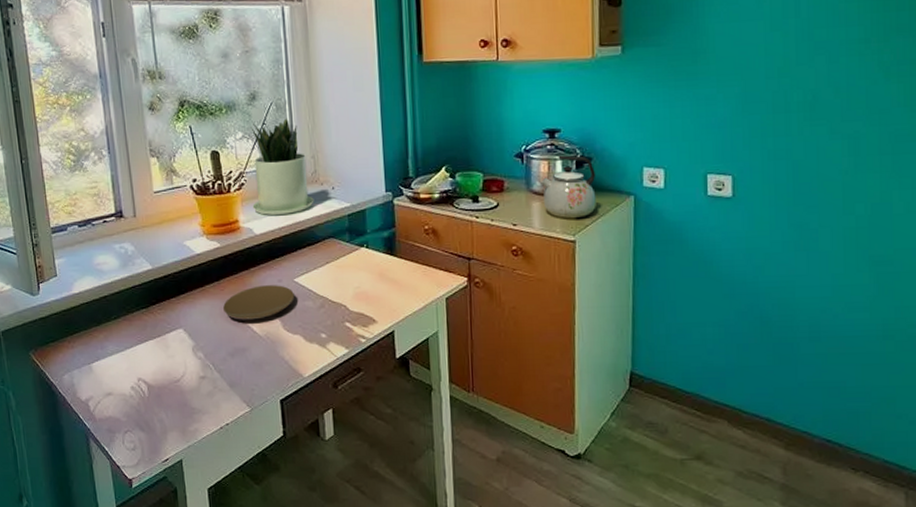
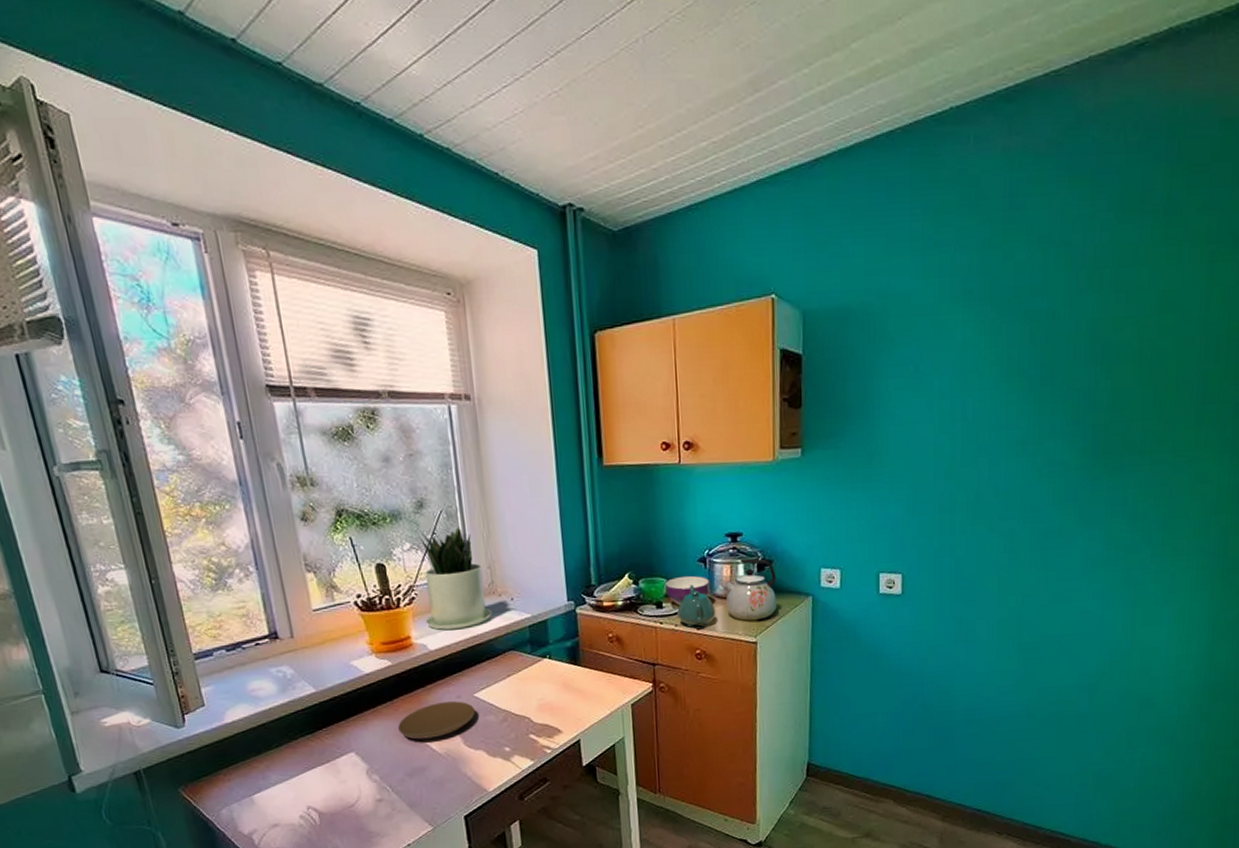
bowl: none [480,170,528,200] -> present [664,575,711,605]
teapot: none [493,180,533,223] -> present [677,585,716,628]

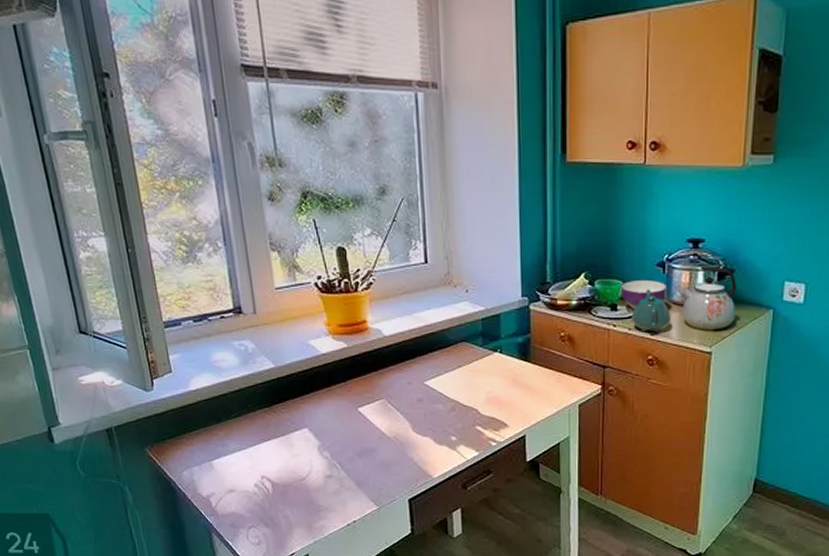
plate: present [398,701,475,739] -> none [350,387,424,421]
planter: present [419,527,493,630] -> none [380,215,447,316]

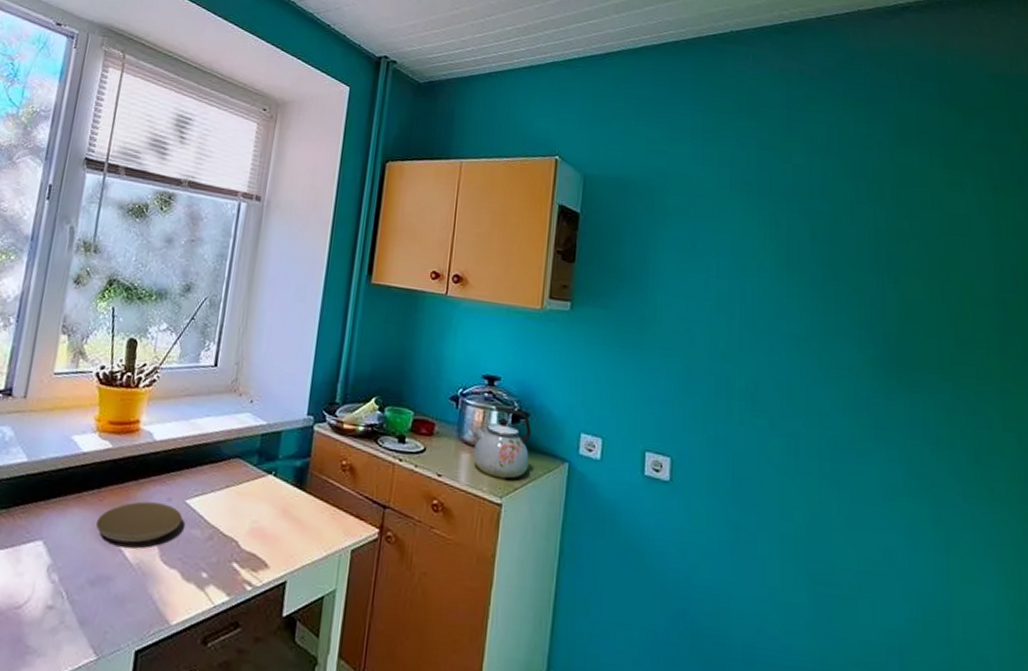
plate: none [350,387,424,421] -> present [96,501,182,543]
bowl: present [620,279,668,309] -> none [410,412,460,444]
teapot: present [631,289,672,332] -> none [419,423,462,474]

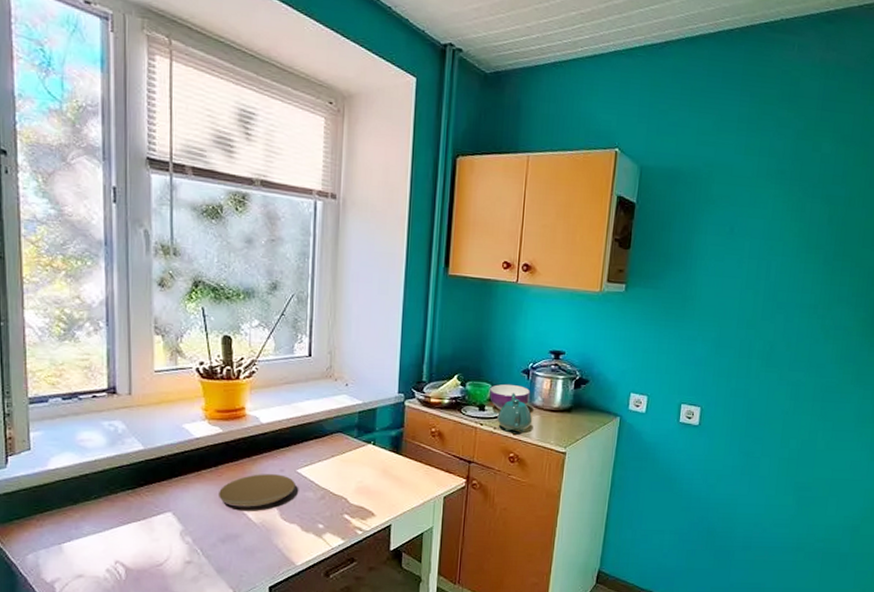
bowl: none [410,412,460,444] -> present [488,384,531,410]
teapot: none [419,423,462,474] -> present [497,393,533,433]
kettle: present [472,405,531,479] -> none [542,375,590,432]

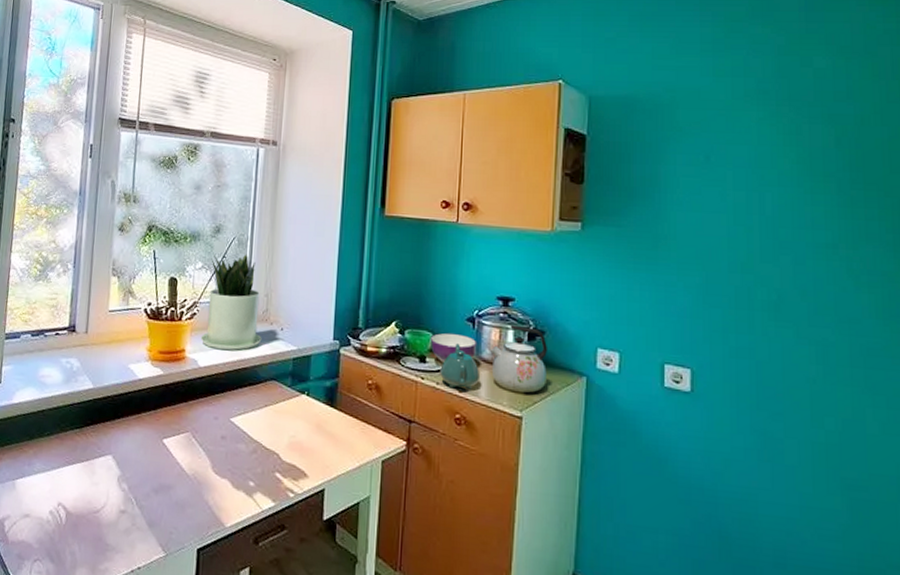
plate: present [219,474,295,507] -> none [155,420,228,457]
planter: none [261,311,326,406] -> present [200,253,262,350]
kettle: none [542,375,590,432] -> present [490,324,547,393]

